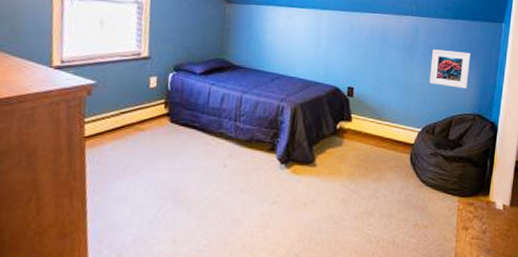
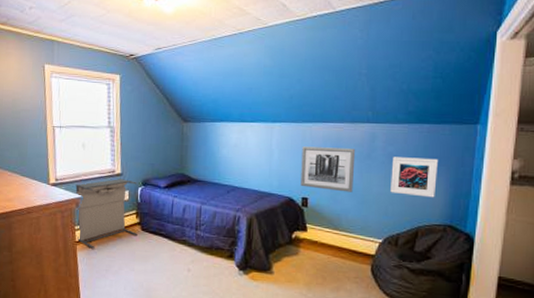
laundry hamper: none [87,63,167,145] -> present [75,179,138,249]
wall art: none [347,35,400,83] -> present [300,146,356,192]

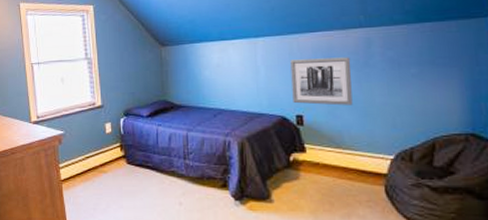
laundry hamper: present [75,179,138,249] -> none [57,111,123,187]
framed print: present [390,157,438,198] -> none [393,59,450,104]

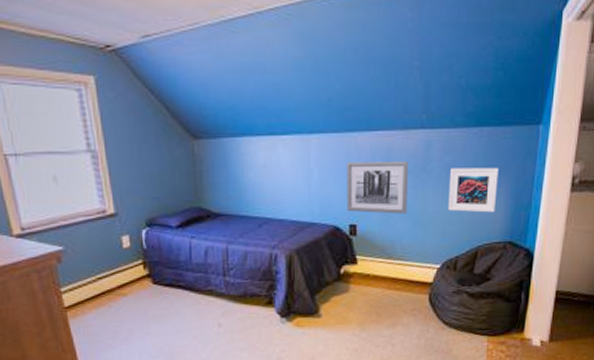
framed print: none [393,59,450,104] -> present [448,167,498,213]

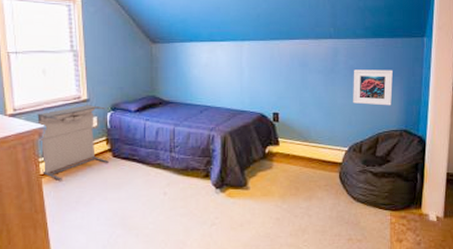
laundry hamper: none [52,220,148,314] -> present [37,105,109,181]
wall art: present [347,161,409,214] -> none [271,63,321,105]

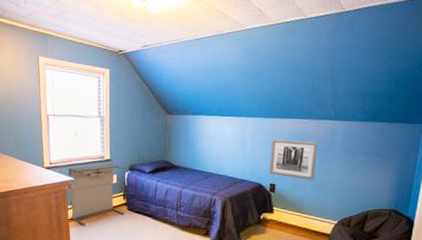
wall art: none [271,63,321,105] -> present [269,139,318,180]
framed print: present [353,70,393,106] -> none [346,150,388,186]

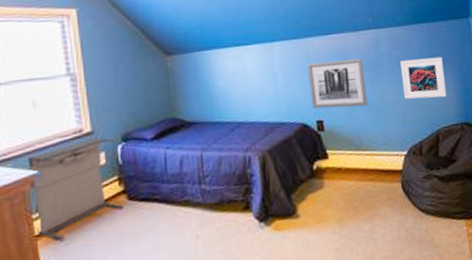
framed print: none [346,150,388,186] -> present [400,56,447,99]

